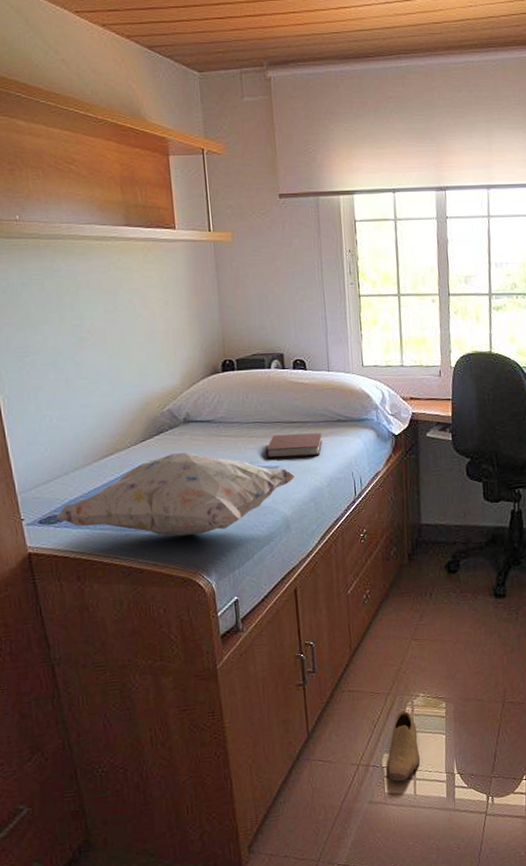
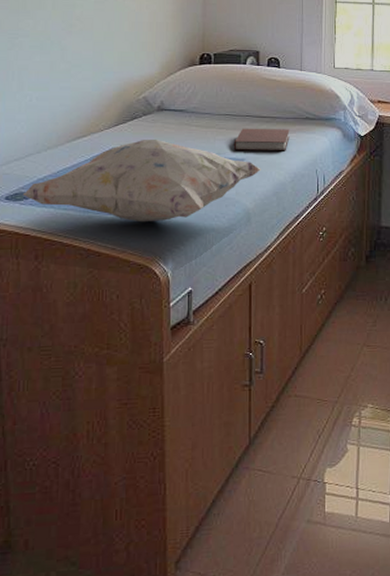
shoe: present [387,711,421,782] -> none [329,422,365,500]

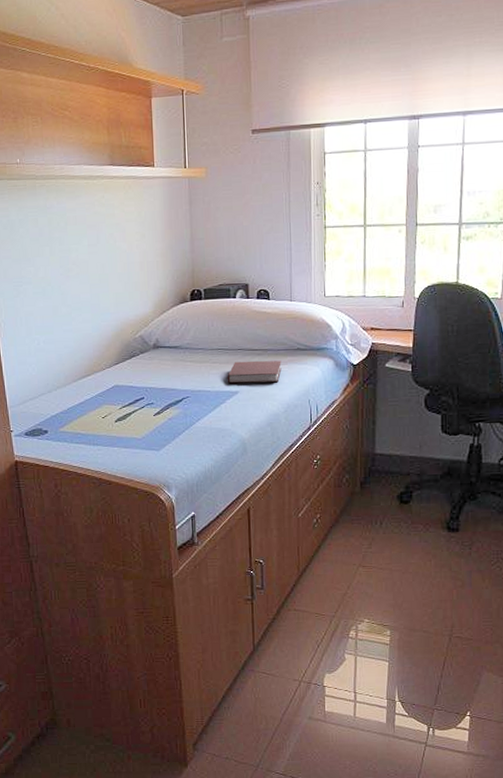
decorative pillow: present [22,140,261,223] -> none [39,376,255,454]

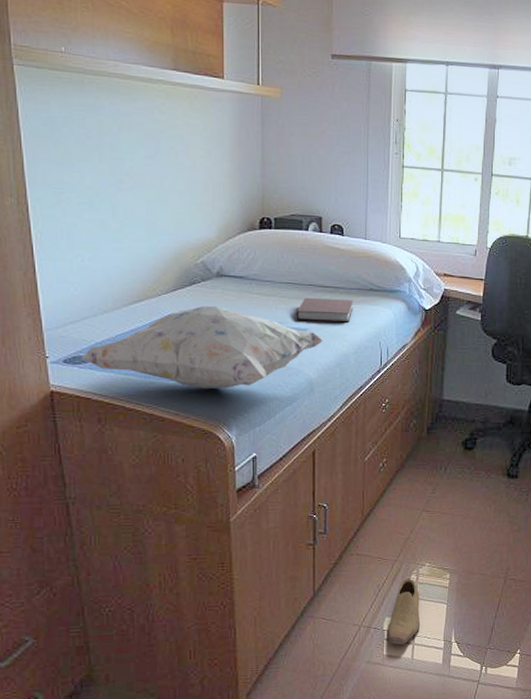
decorative pillow: none [39,376,255,454] -> present [81,306,324,389]
shoe: none [328,635,362,702] -> present [388,579,421,645]

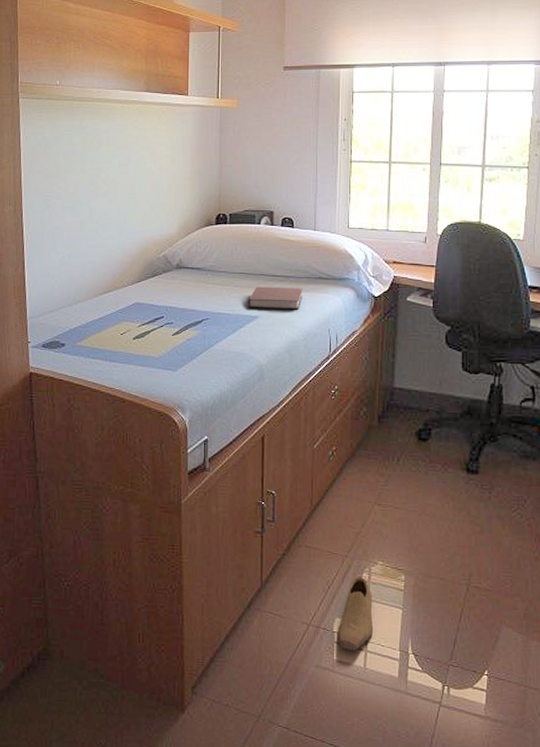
decorative pillow: present [81,306,324,389] -> none [56,296,274,373]

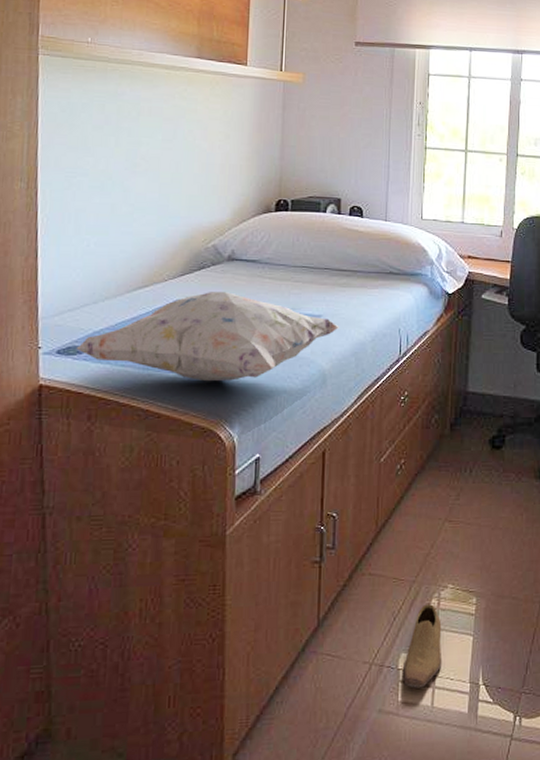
decorative pillow: none [56,296,274,373] -> present [76,292,339,382]
notebook: present [248,286,303,310] -> none [310,282,372,308]

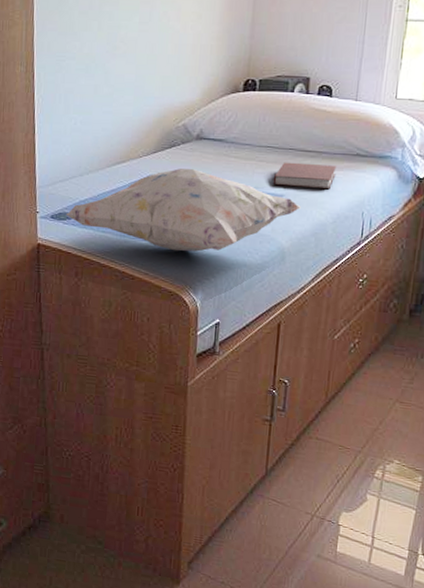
notebook: none [310,282,372,308] -> present [273,162,337,190]
shoe: present [403,604,443,688] -> none [342,474,385,545]

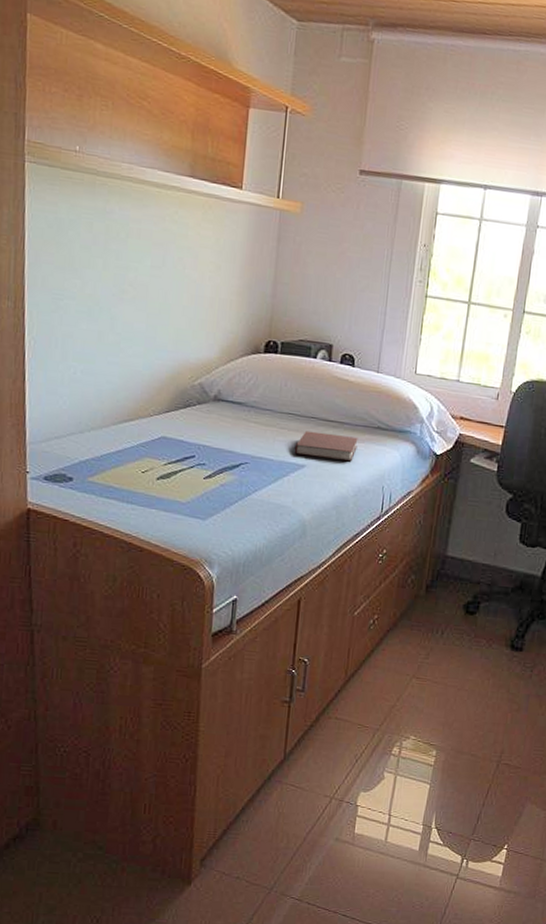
decorative pillow: present [66,168,301,252] -> none [62,431,322,522]

